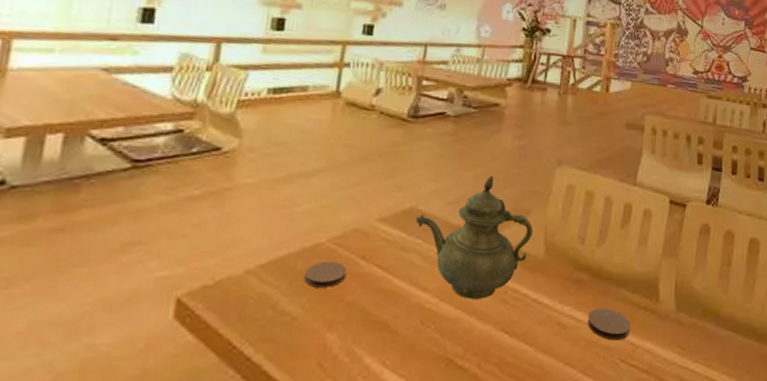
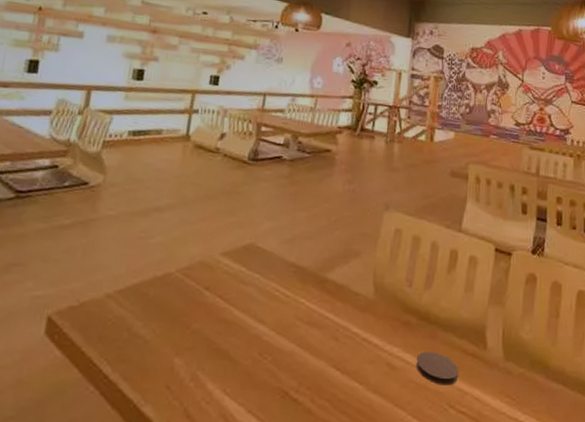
coaster: present [304,261,346,288] -> none [155,290,193,315]
teapot: present [415,175,533,299] -> none [254,216,363,335]

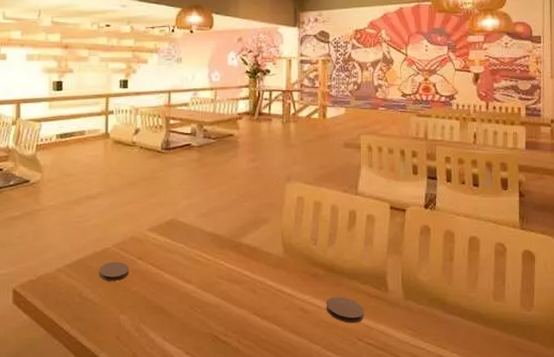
coaster: none [155,290,193,315] -> present [98,261,128,281]

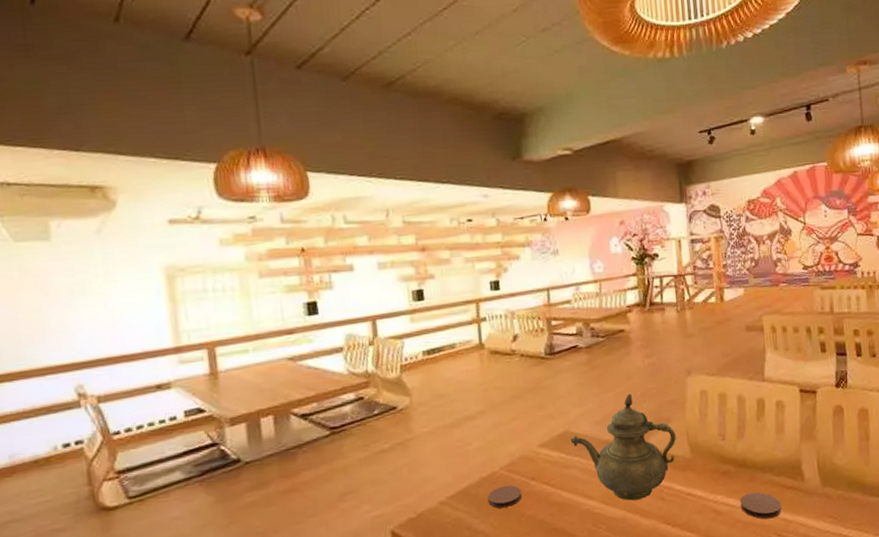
teapot: none [176,192,272,290] -> present [570,393,676,501]

